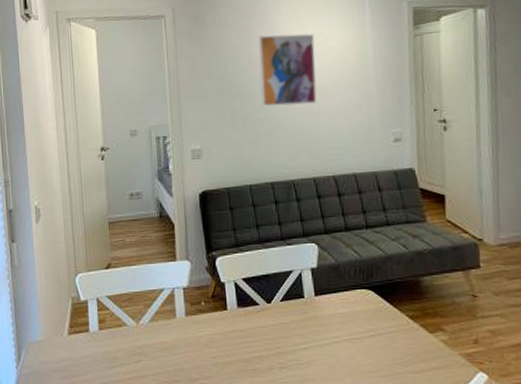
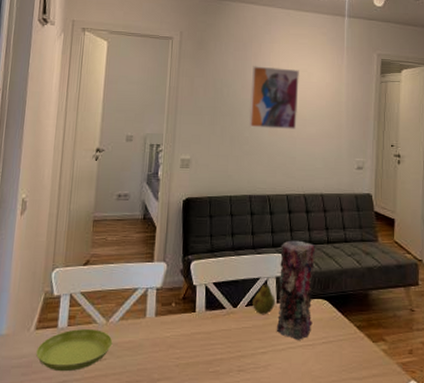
saucer: none [72,332,146,374] -> present [36,329,113,372]
fruit: none [288,275,313,310] -> present [253,282,275,315]
vase: none [312,227,358,334] -> present [276,240,315,340]

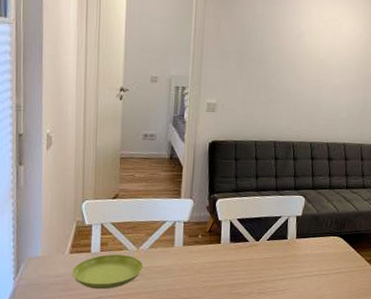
wall art: present [249,66,299,130] -> none [276,11,330,79]
fruit: present [253,282,275,315] -> none [274,220,295,248]
vase: present [276,240,315,340] -> none [294,184,335,270]

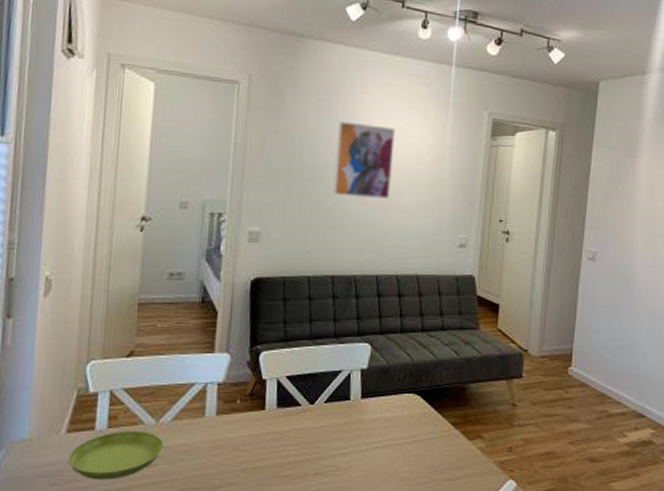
wall art: none [276,11,330,79] -> present [333,121,395,199]

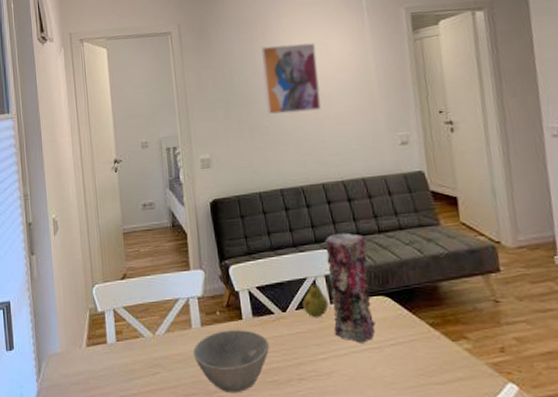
saucer: present [68,431,164,480] -> none [91,343,163,387]
bowl: none [202,421,289,488] -> present [193,330,269,394]
fruit: none [333,375,360,412] -> present [302,282,329,318]
vase: none [359,328,407,439] -> present [324,233,376,343]

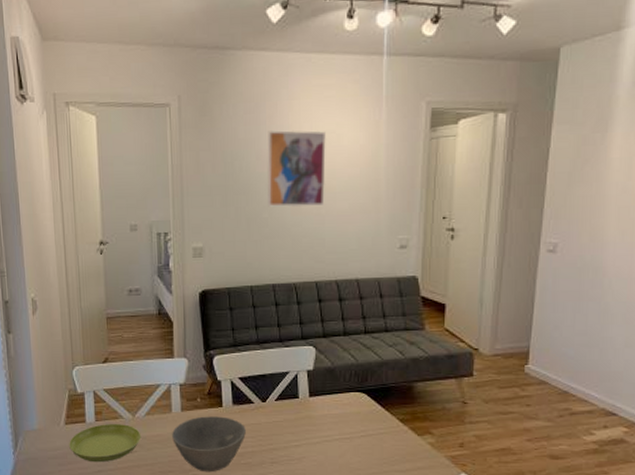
saucer: none [91,343,163,387] -> present [69,424,142,463]
fruit: present [302,282,329,318] -> none [283,376,308,409]
vase: present [324,233,376,343] -> none [309,331,351,433]

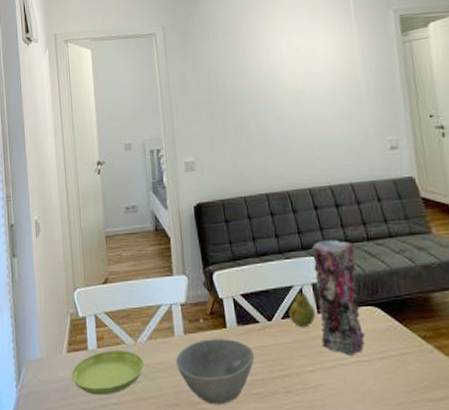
wall art: present [267,130,326,208] -> none [246,44,309,118]
fruit: none [283,376,308,409] -> present [289,290,316,328]
vase: none [309,331,351,433] -> present [311,239,365,355]

